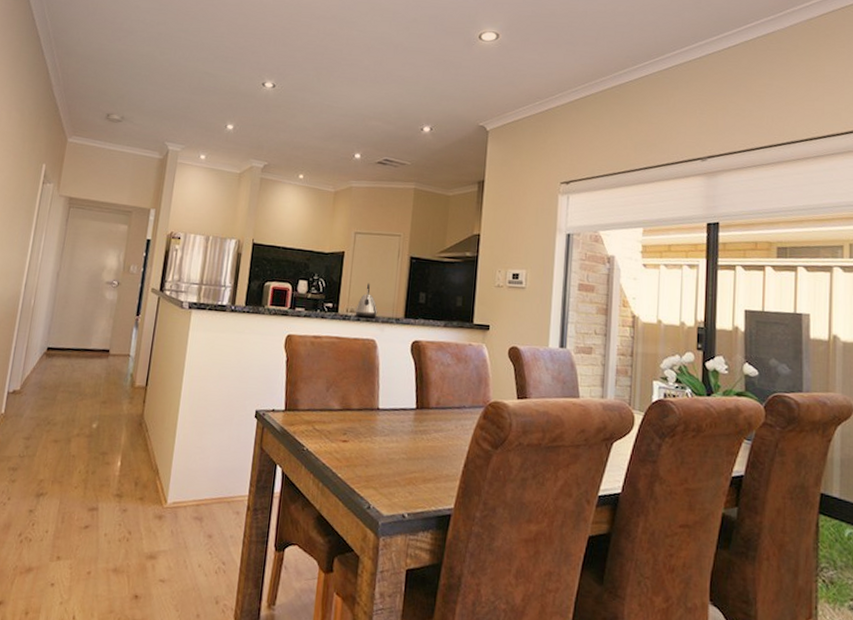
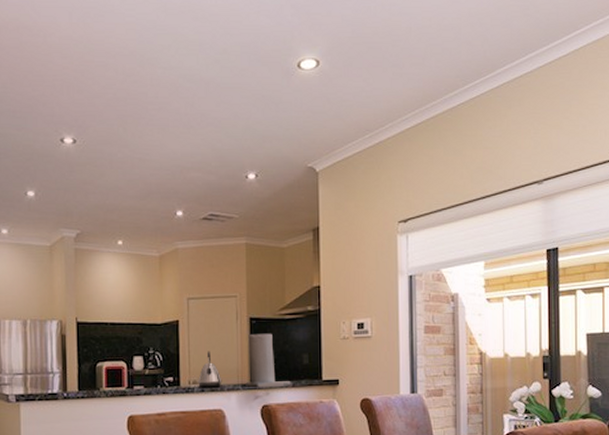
paper towel: none [399,272,443,326] -> present [245,333,291,388]

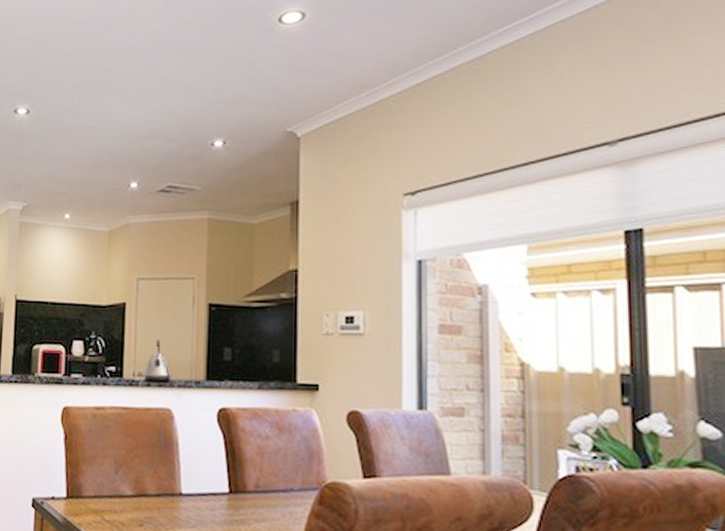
paper towel: present [245,333,291,388] -> none [200,322,257,389]

